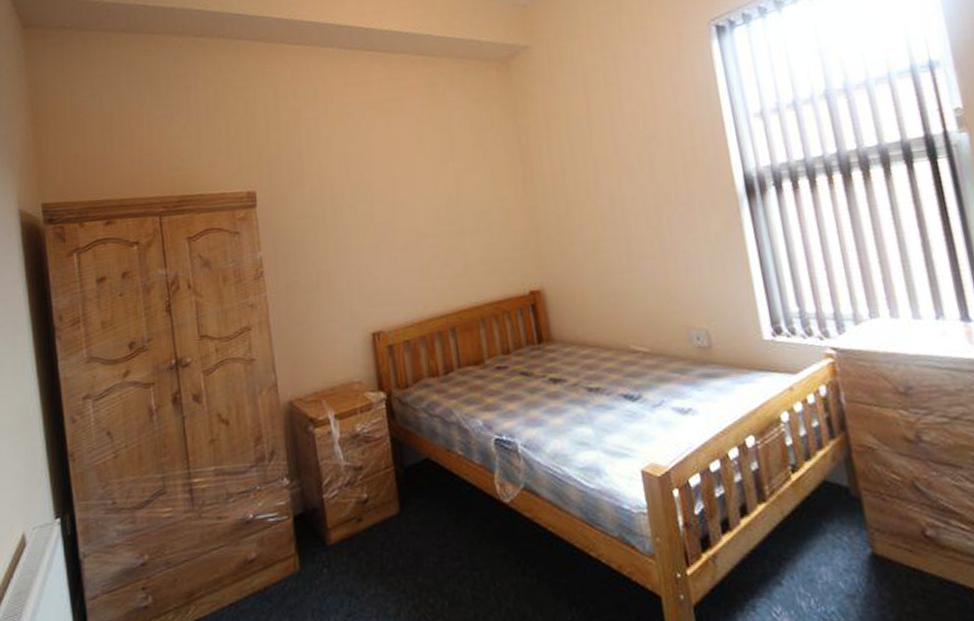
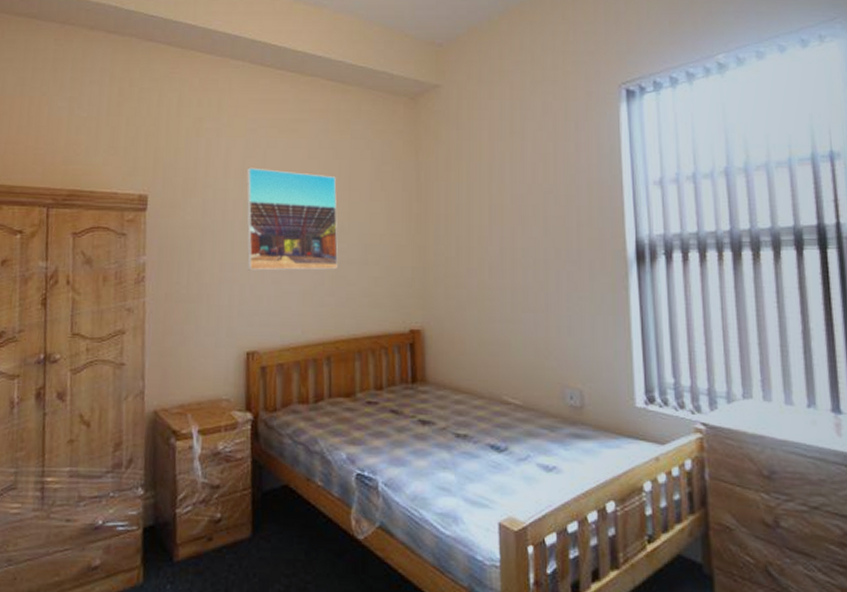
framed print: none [349,149,452,253] -> present [246,167,339,271]

